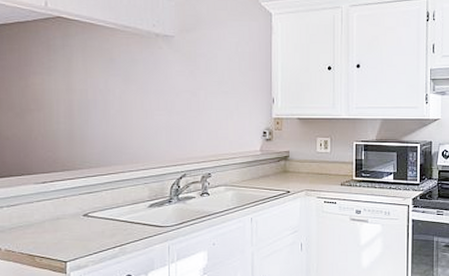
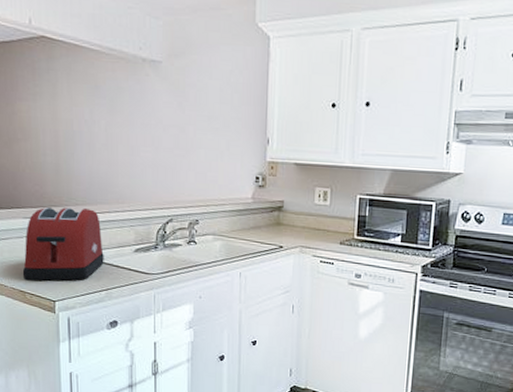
toaster: none [32,171,118,244] -> present [22,207,104,281]

